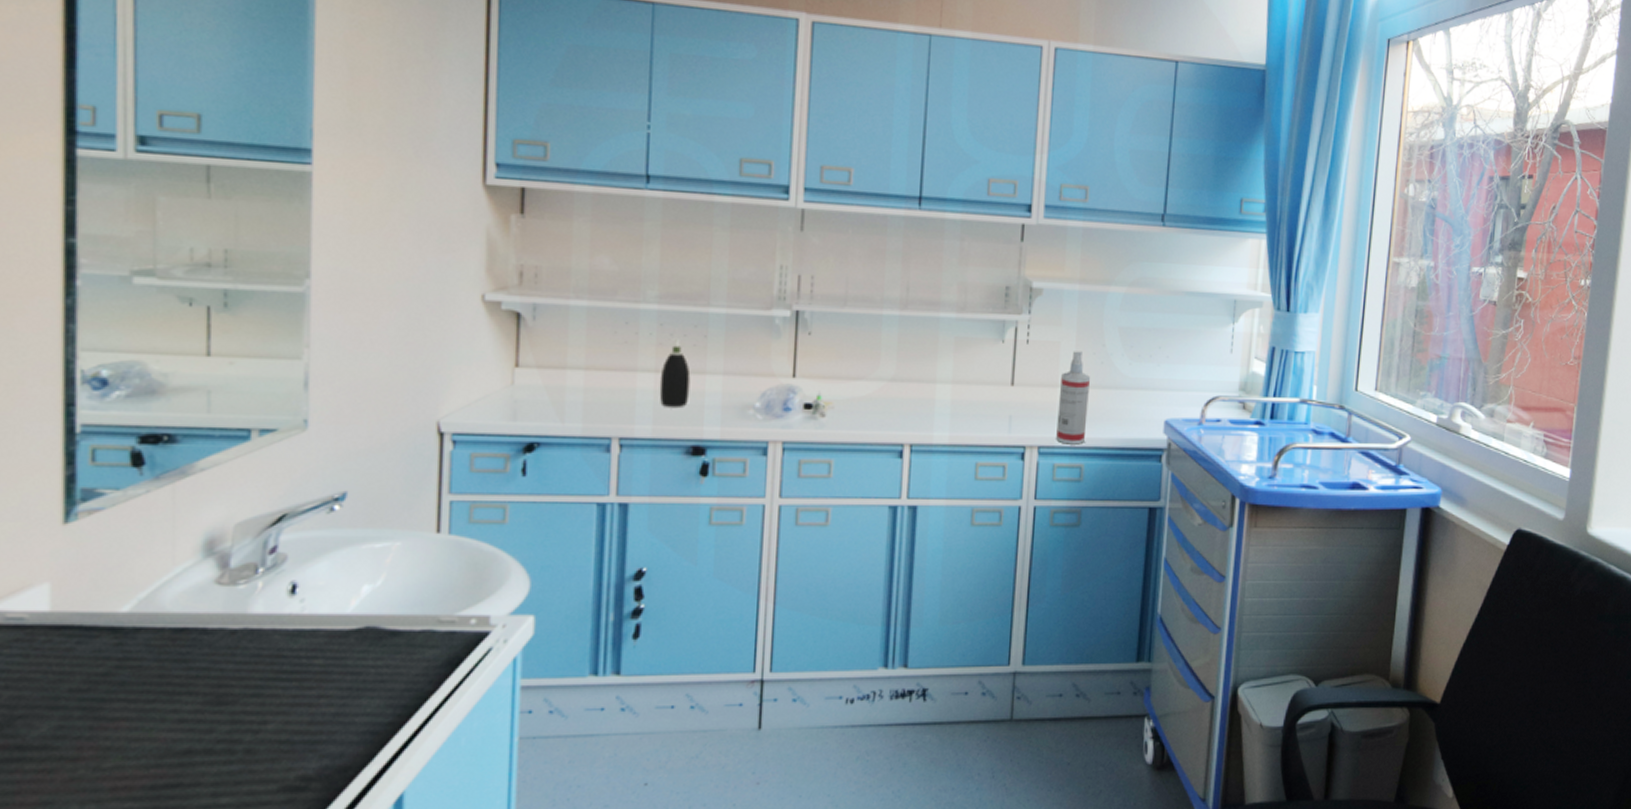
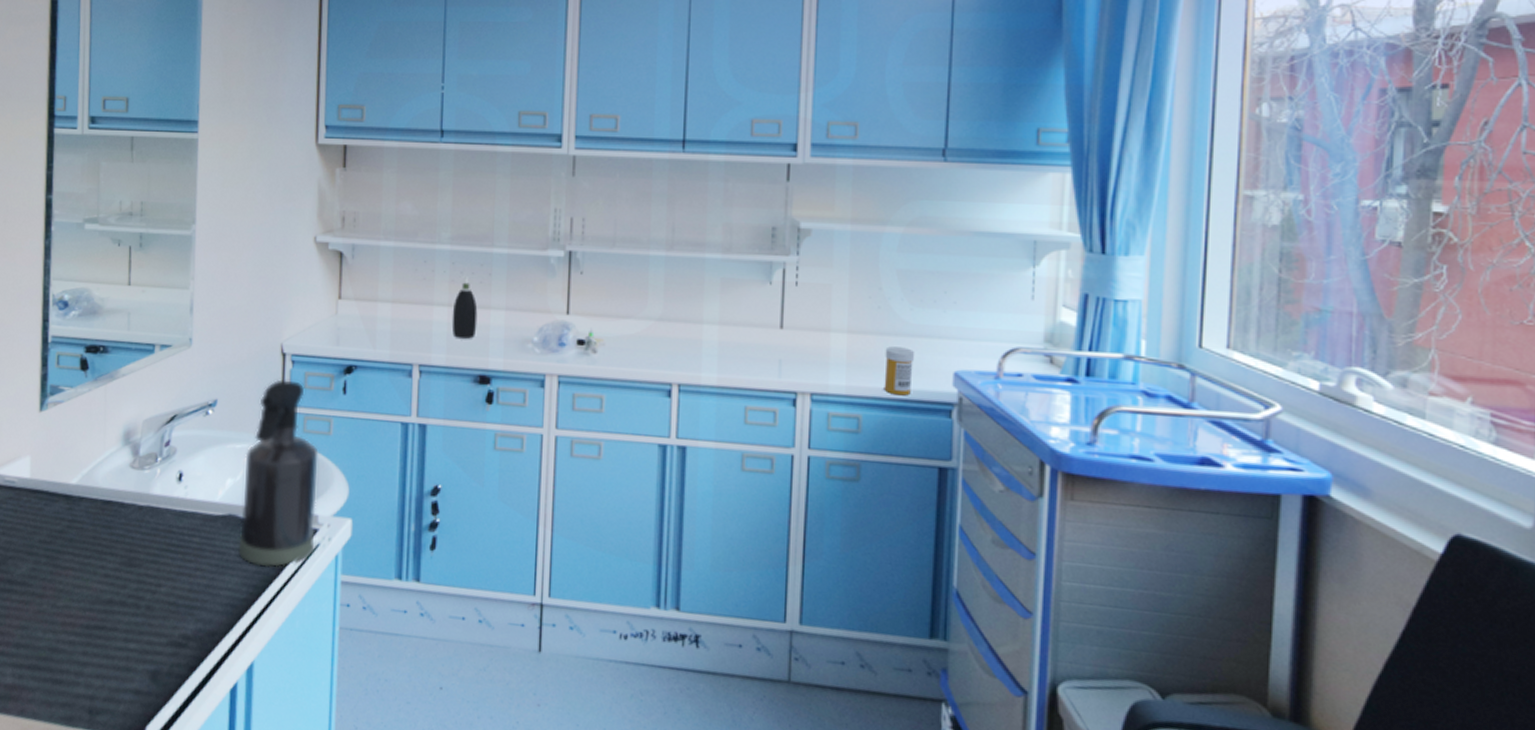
spray bottle: none [380,463,490,683] -> present [238,379,319,567]
spray bottle: present [1056,351,1090,445] -> none [830,294,866,394]
pill bottle: none [1104,399,1133,444] -> present [884,346,915,396]

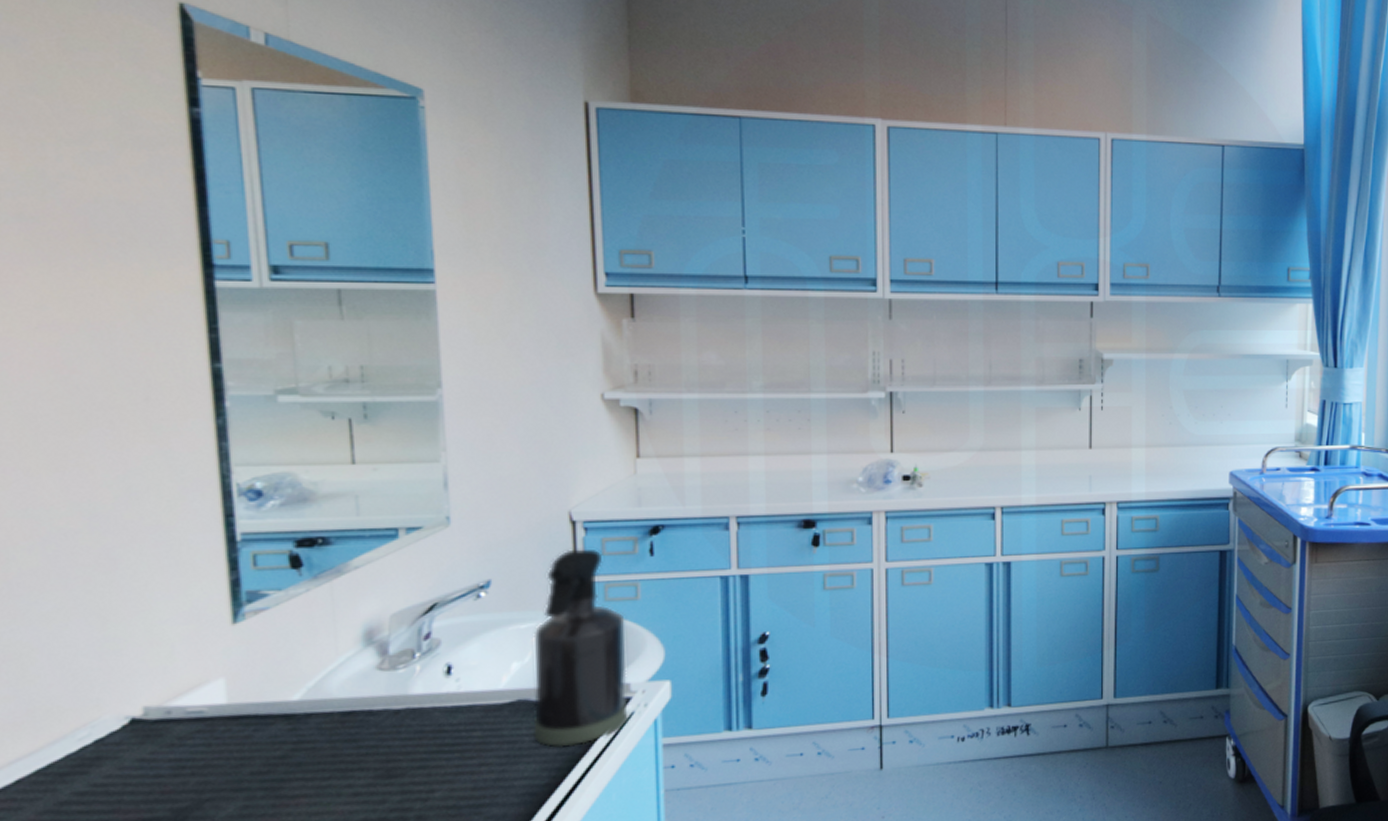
soap dispenser: present [451,276,478,340] -> none [769,424,798,487]
pill bottle: present [884,346,915,396] -> none [1176,455,1200,496]

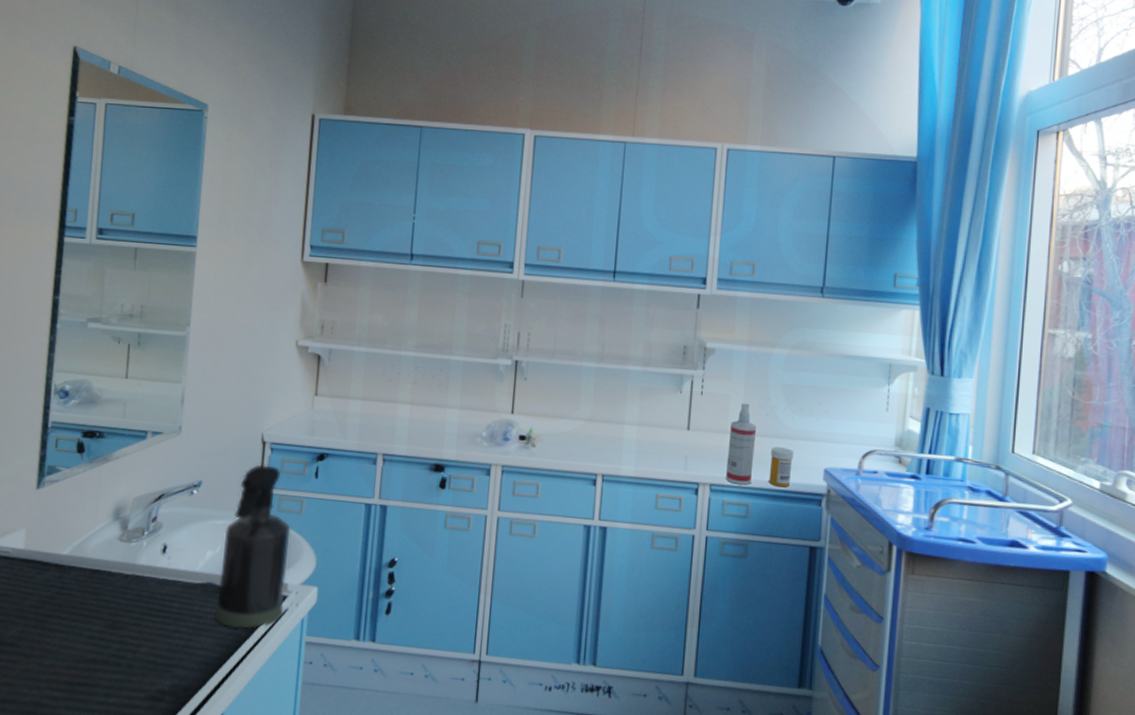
spray bottle: none [1133,414,1160,499] -> present [726,403,756,485]
pill bottle: none [1176,455,1200,496] -> present [768,447,795,488]

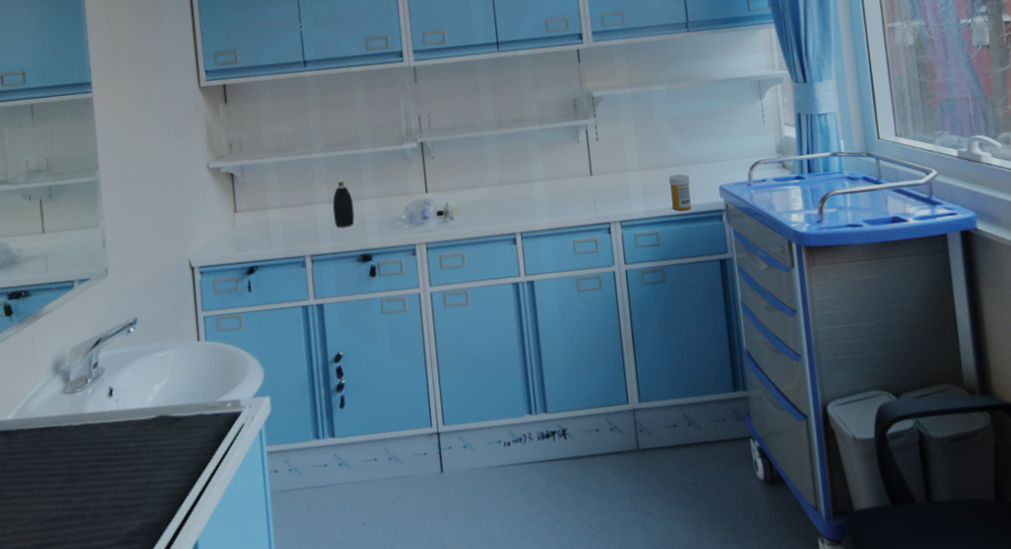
spray bottle: present [214,464,291,629] -> none [168,289,240,455]
soap dispenser: none [412,379,436,434] -> present [332,176,355,229]
spray bottle: present [726,403,756,485] -> none [628,140,657,217]

